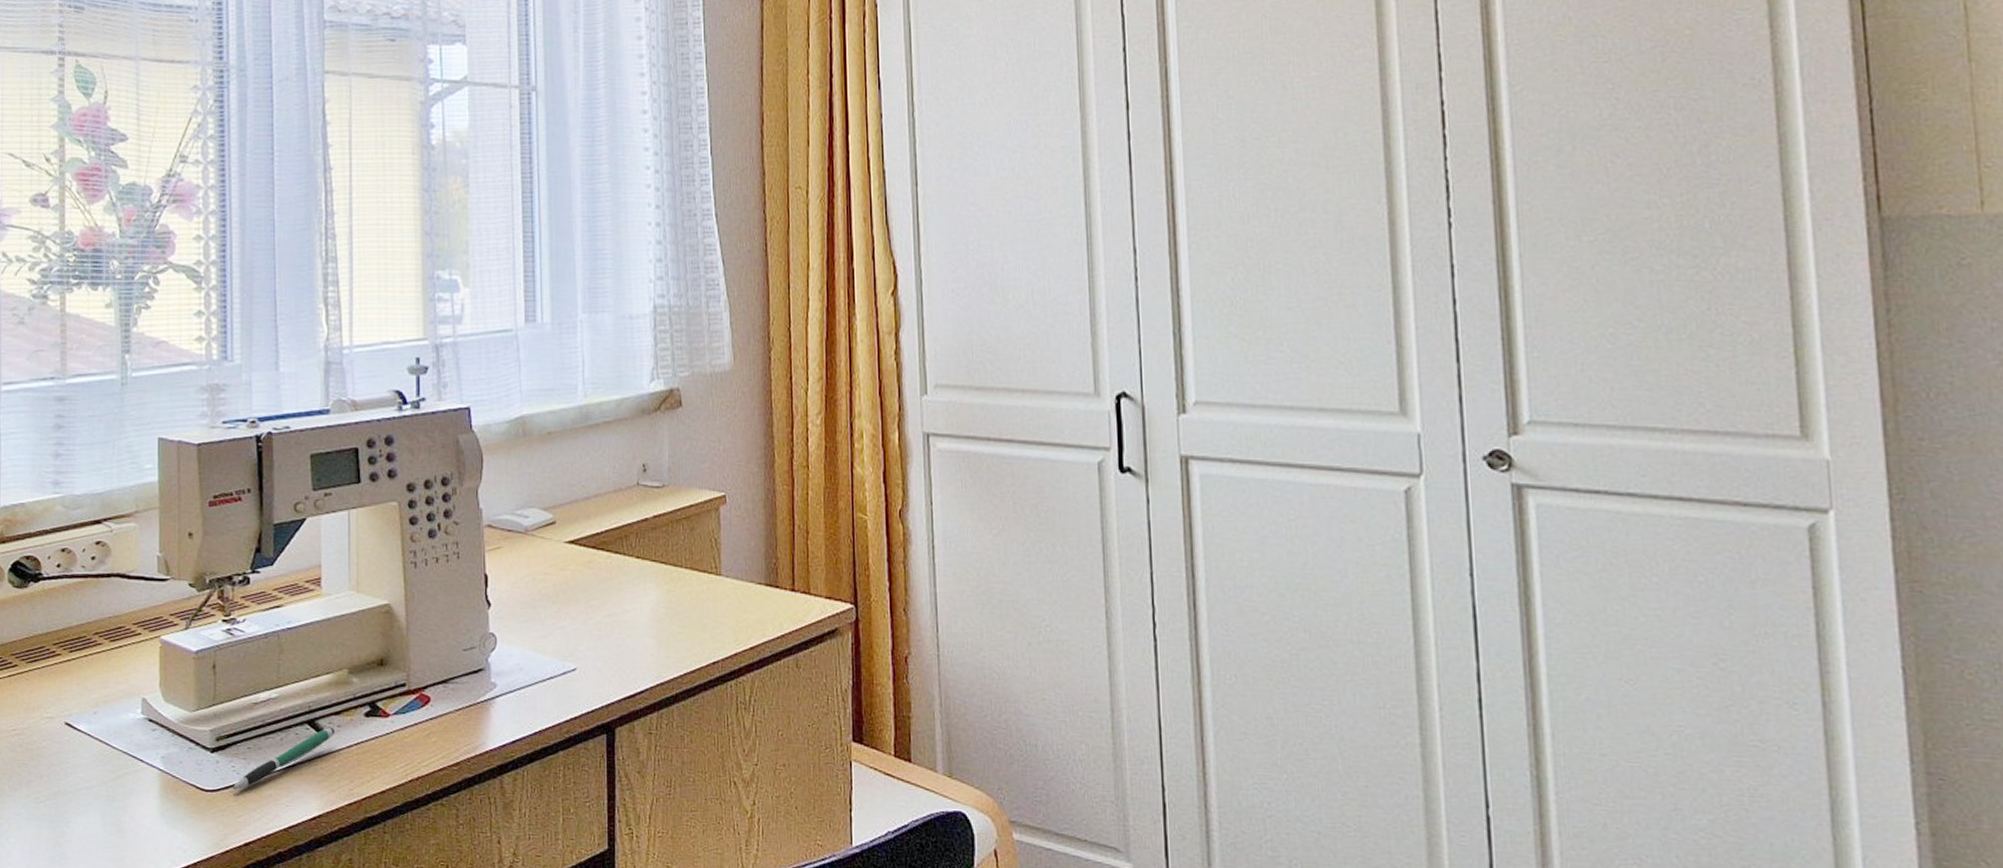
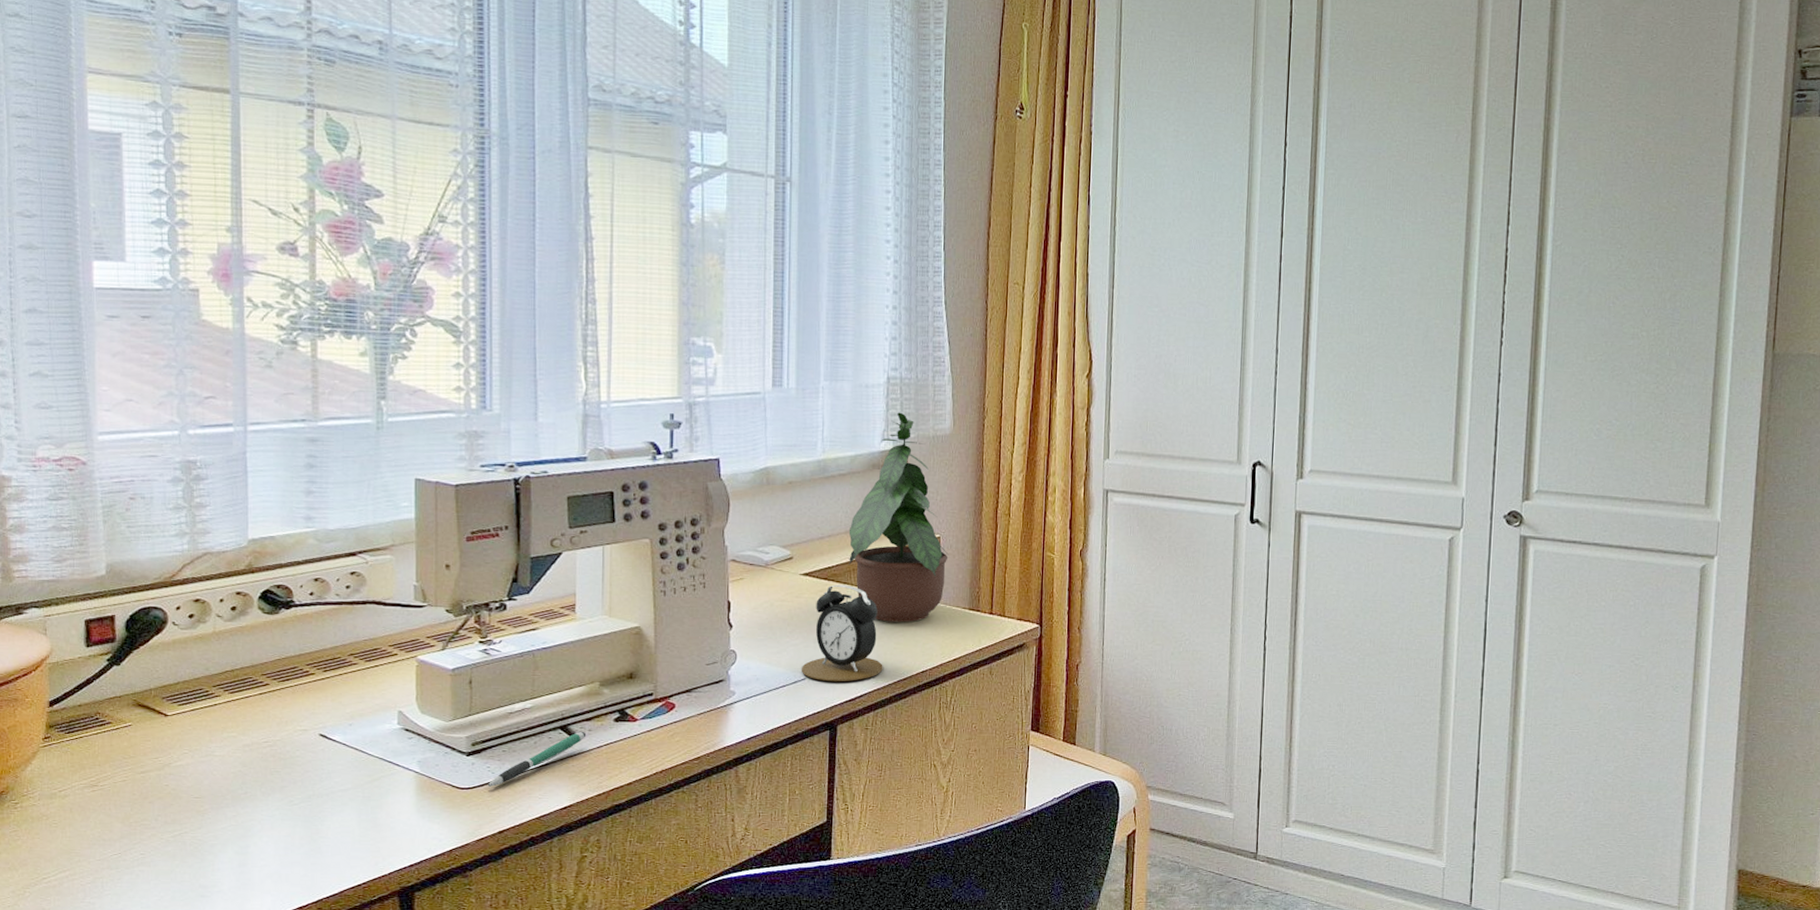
alarm clock: none [570,554,666,674] -> present [801,584,883,682]
potted plant: none [618,346,737,601] -> present [848,412,949,623]

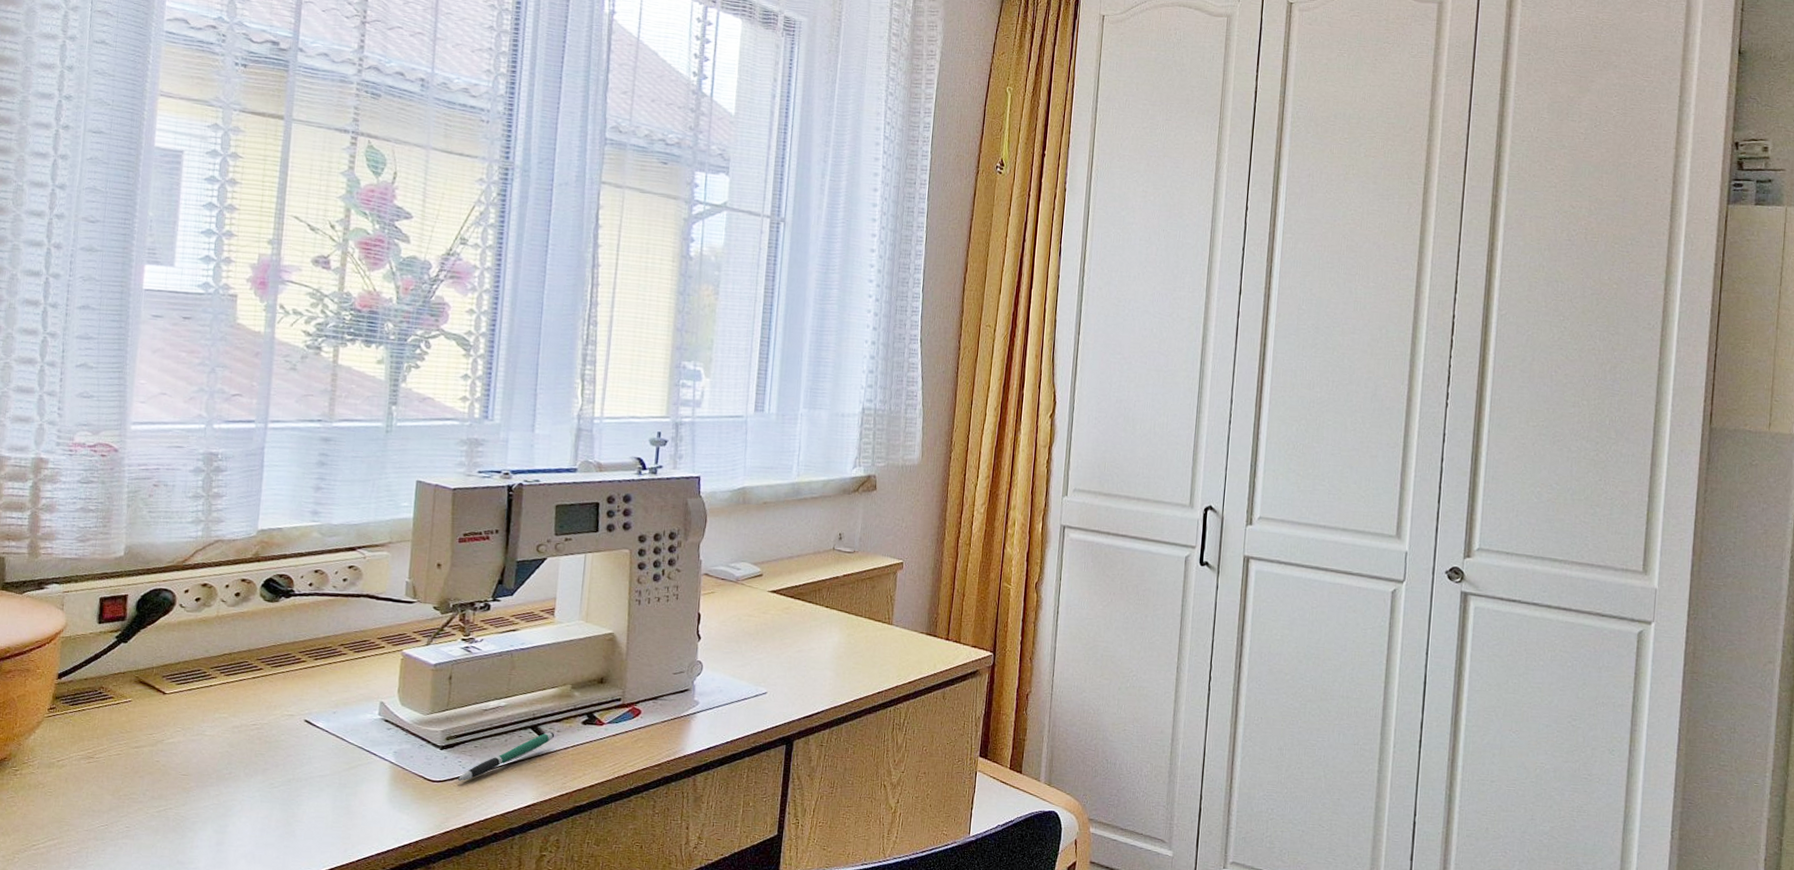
alarm clock: present [801,584,883,682] -> none [762,603,841,698]
potted plant: present [848,412,949,623] -> none [815,441,910,644]

